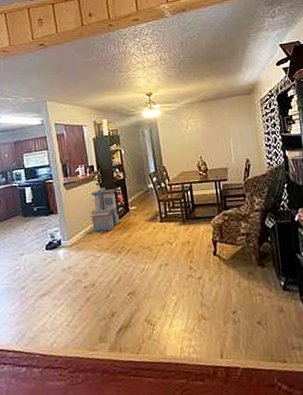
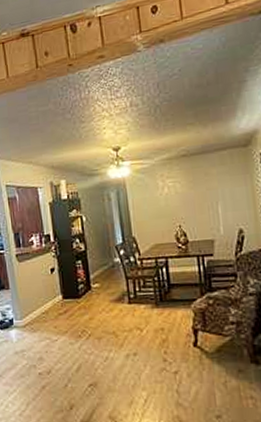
storage bin: present [91,187,120,232] -> none [47,260,80,312]

